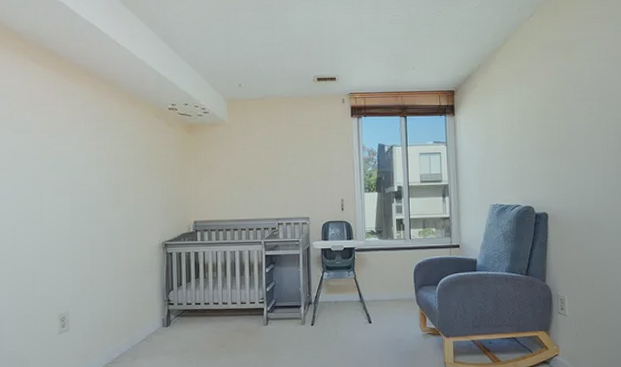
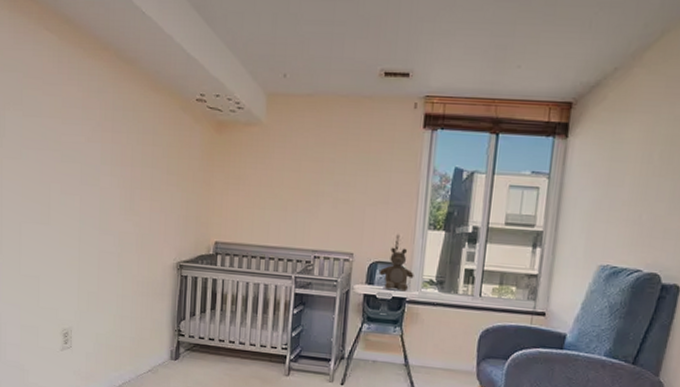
teddy bear: none [331,208,359,243] -> present [379,247,414,292]

